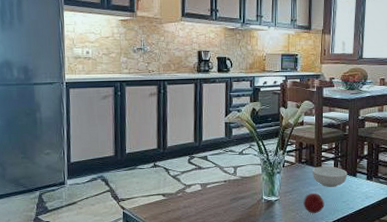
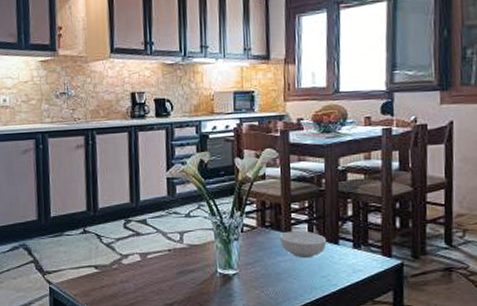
apple: present [303,192,325,214] -> none [270,265,298,292]

